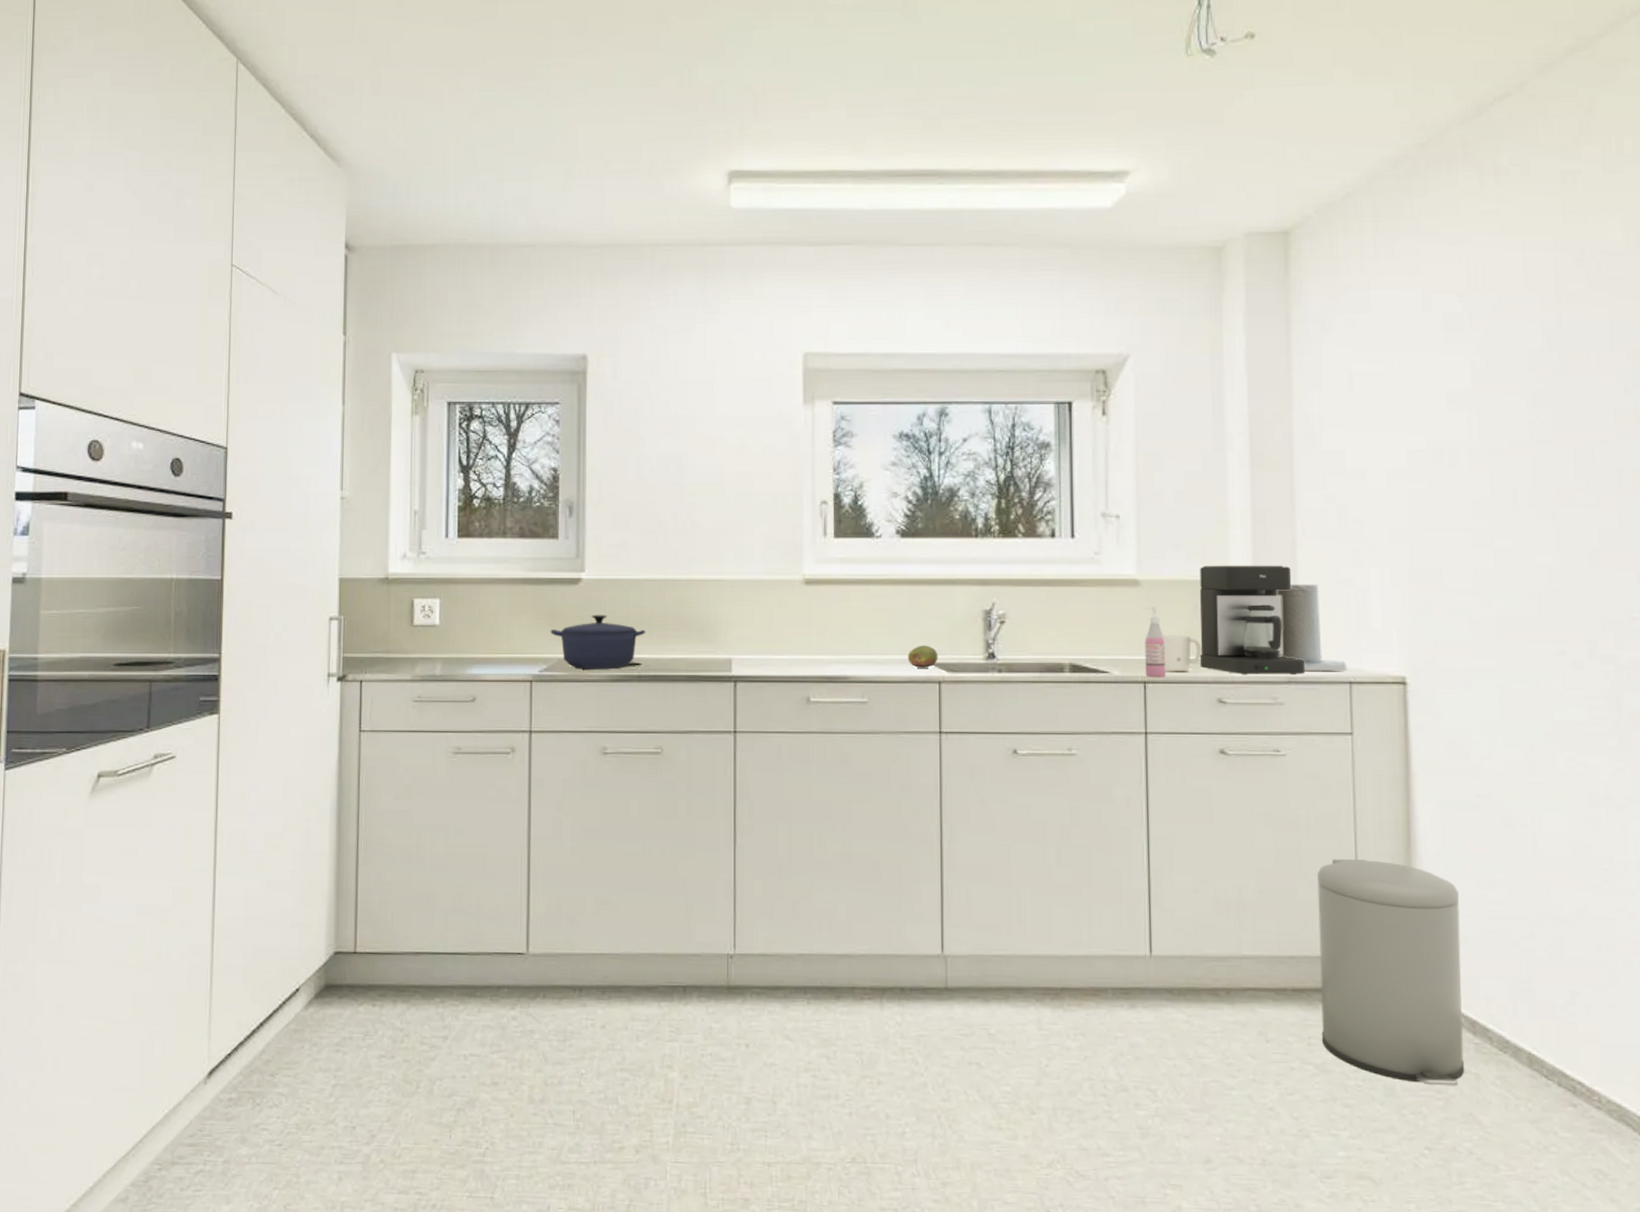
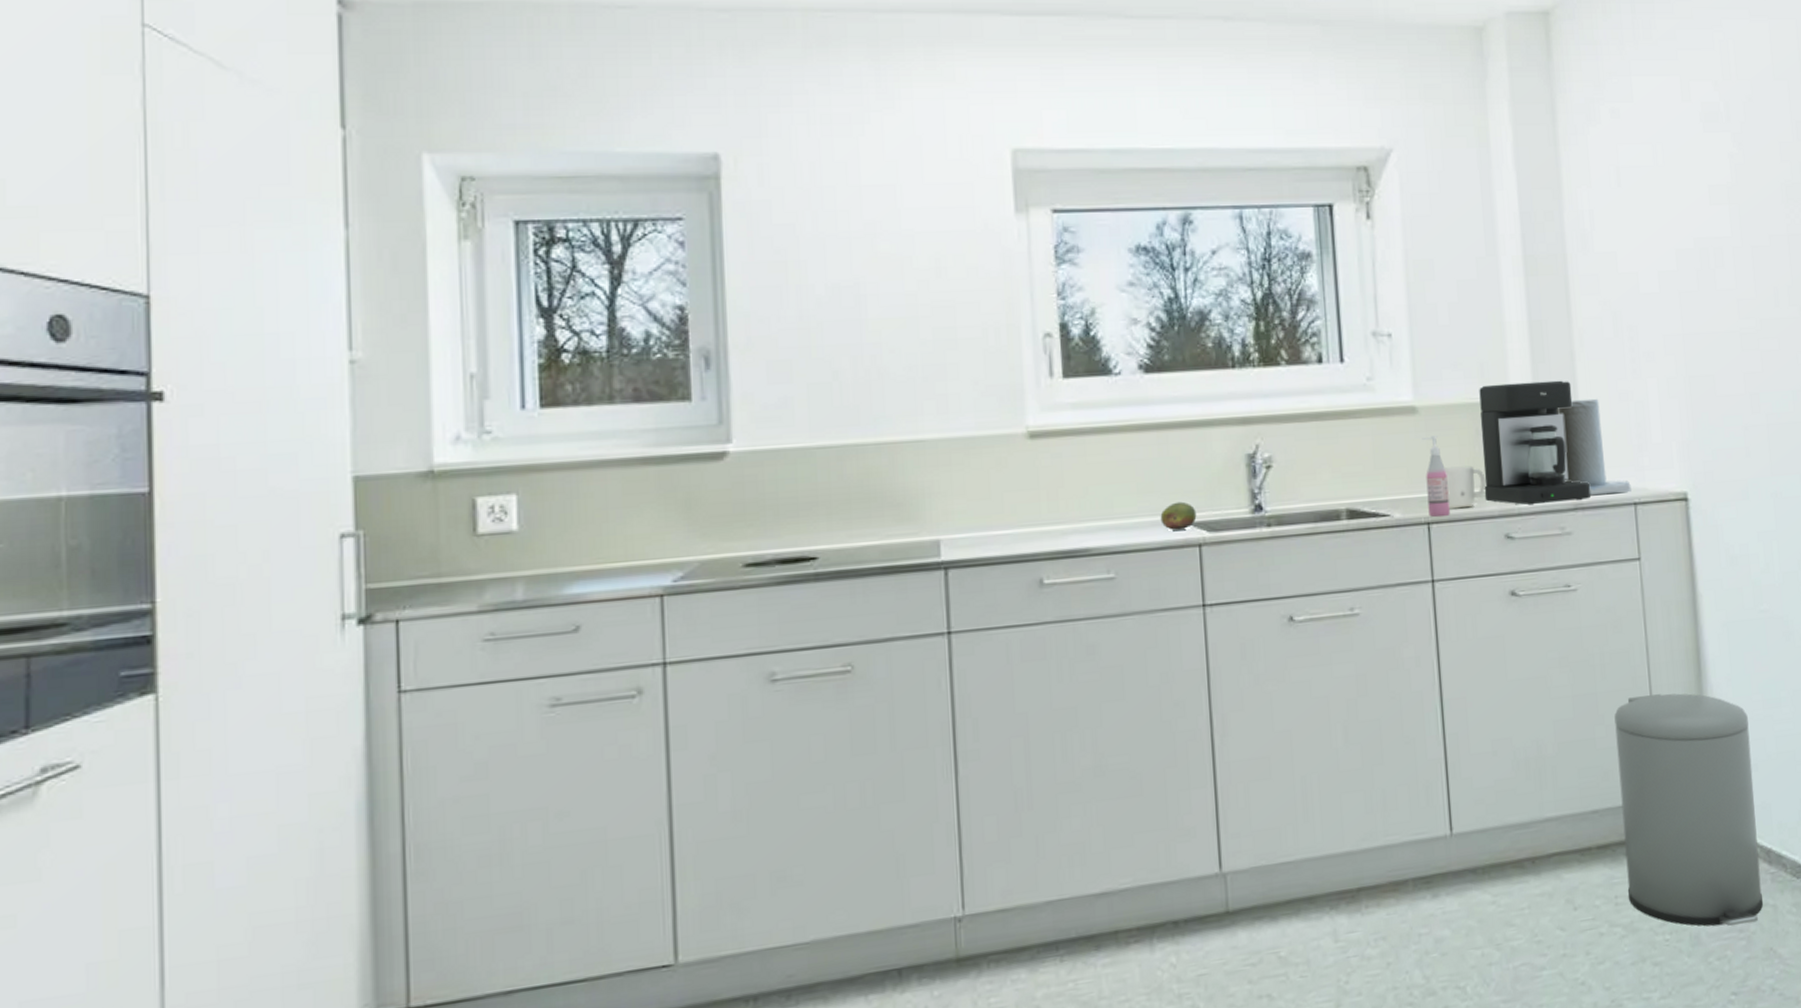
cooking pot: present [550,614,646,669] -> none [685,497,823,573]

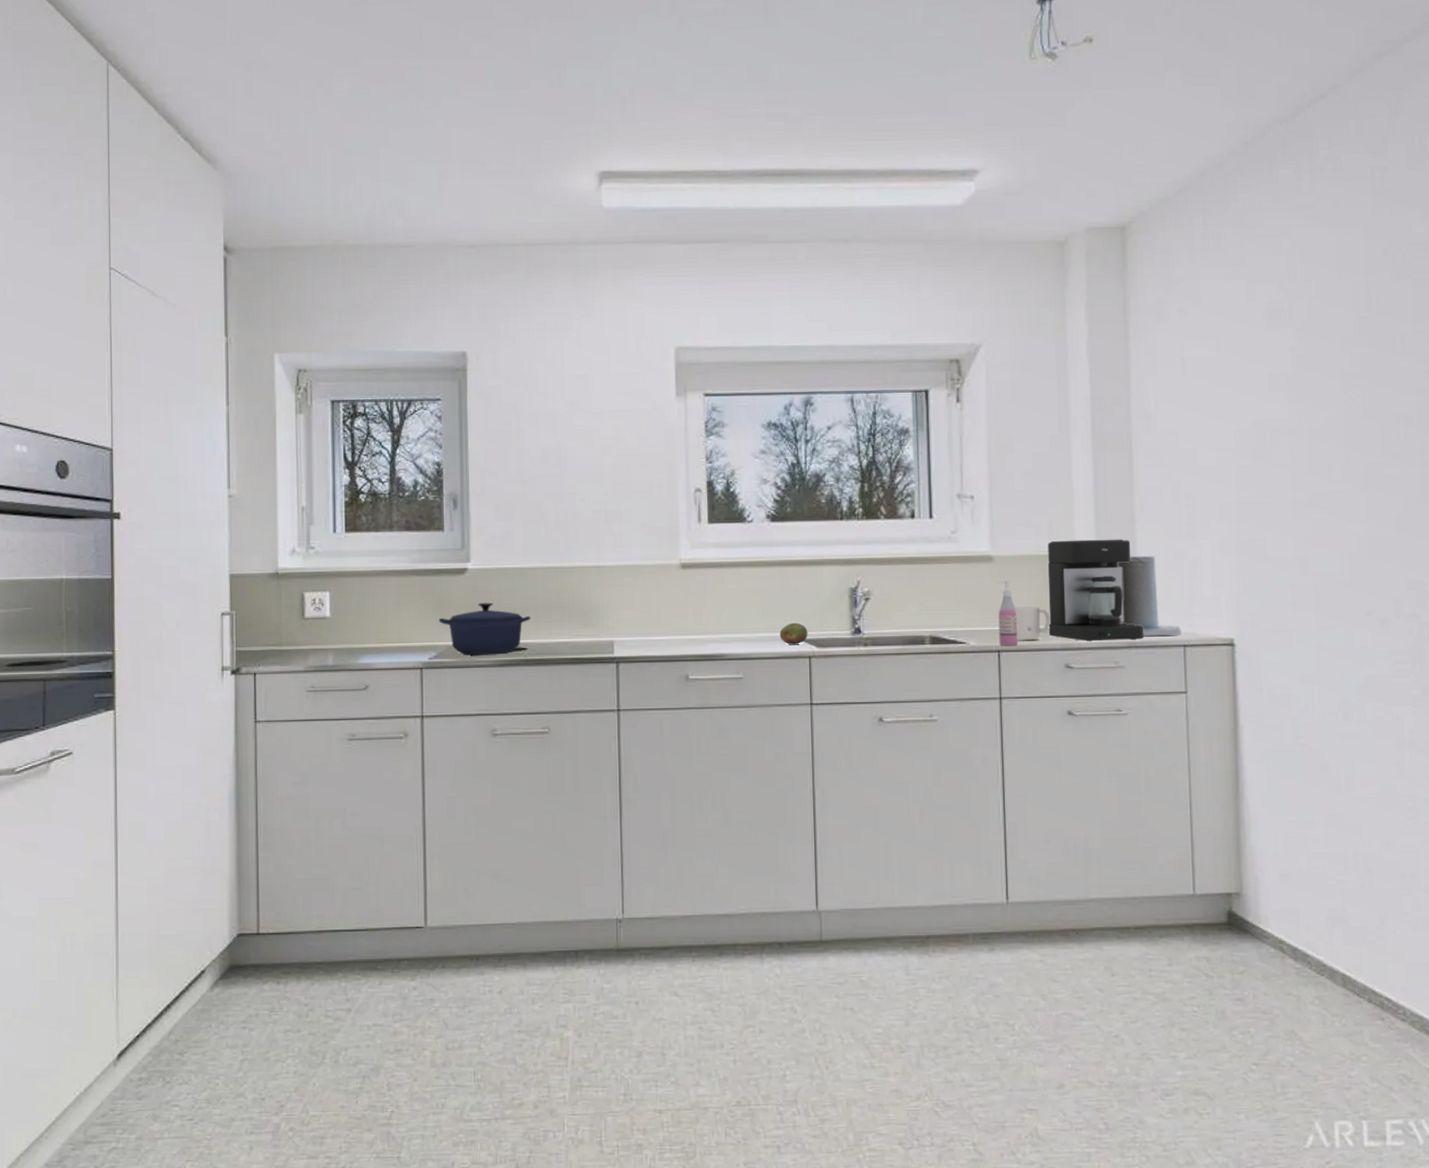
cooking pot: none [685,497,823,573] -> present [438,602,531,655]
pedal bin: present [1614,693,1763,927] -> none [1156,807,1287,1008]

